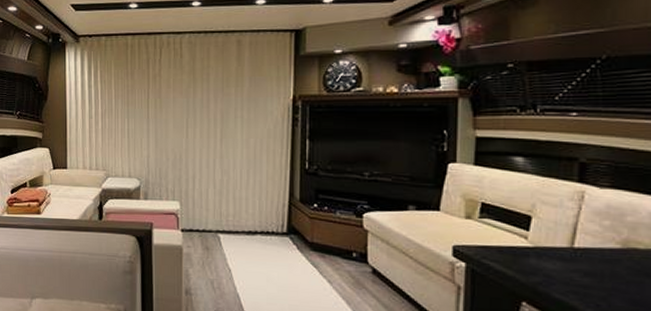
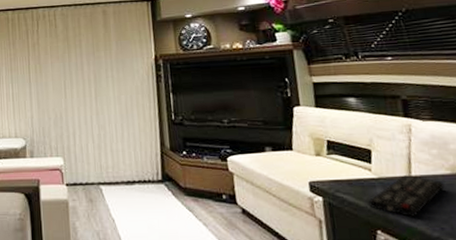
remote control: none [518,246,610,291] -> present [368,175,445,217]

